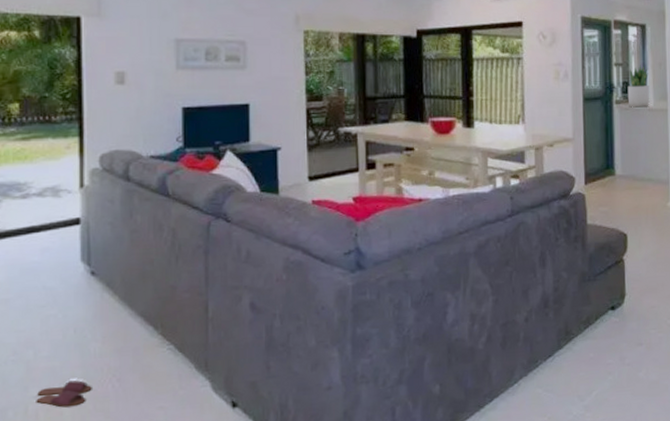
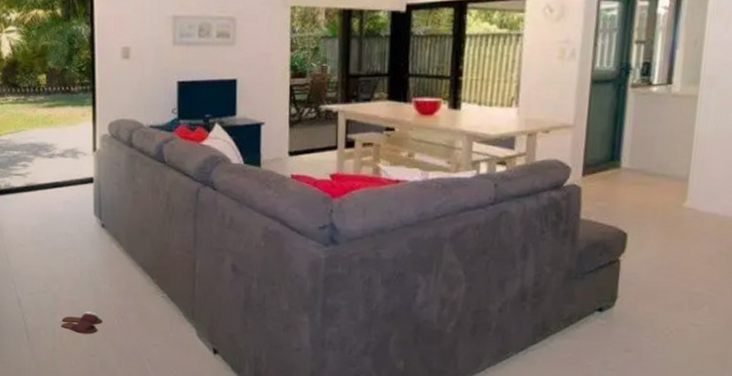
planter: present [627,65,650,108] -> none [647,43,678,93]

